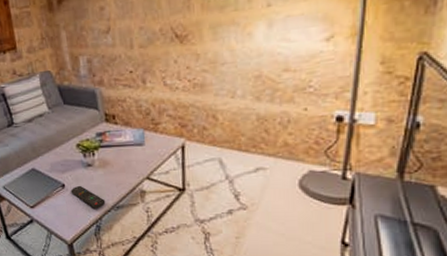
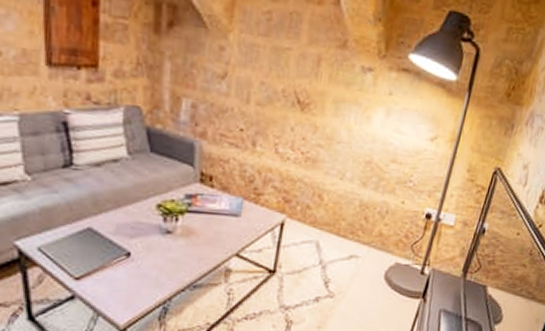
remote control: present [70,185,106,209] -> none [137,255,181,286]

